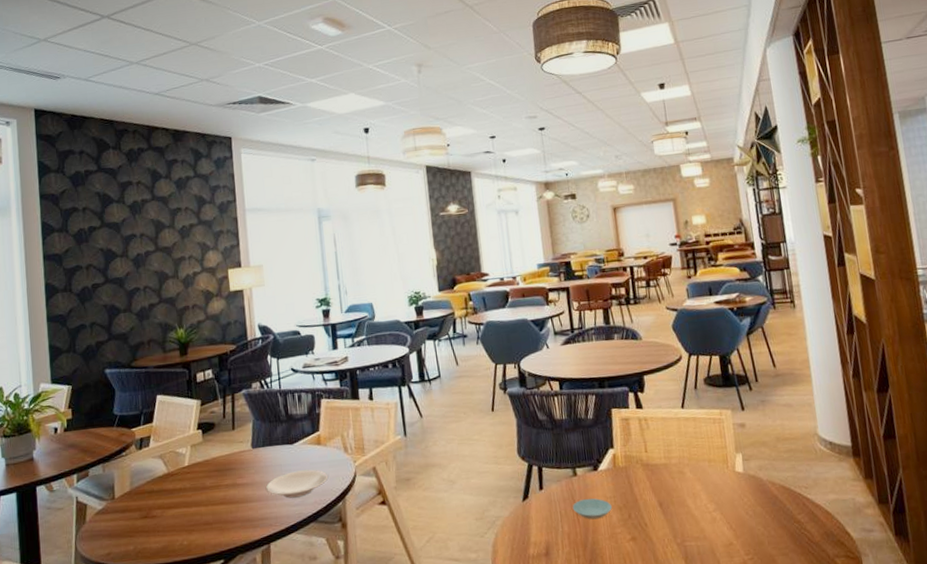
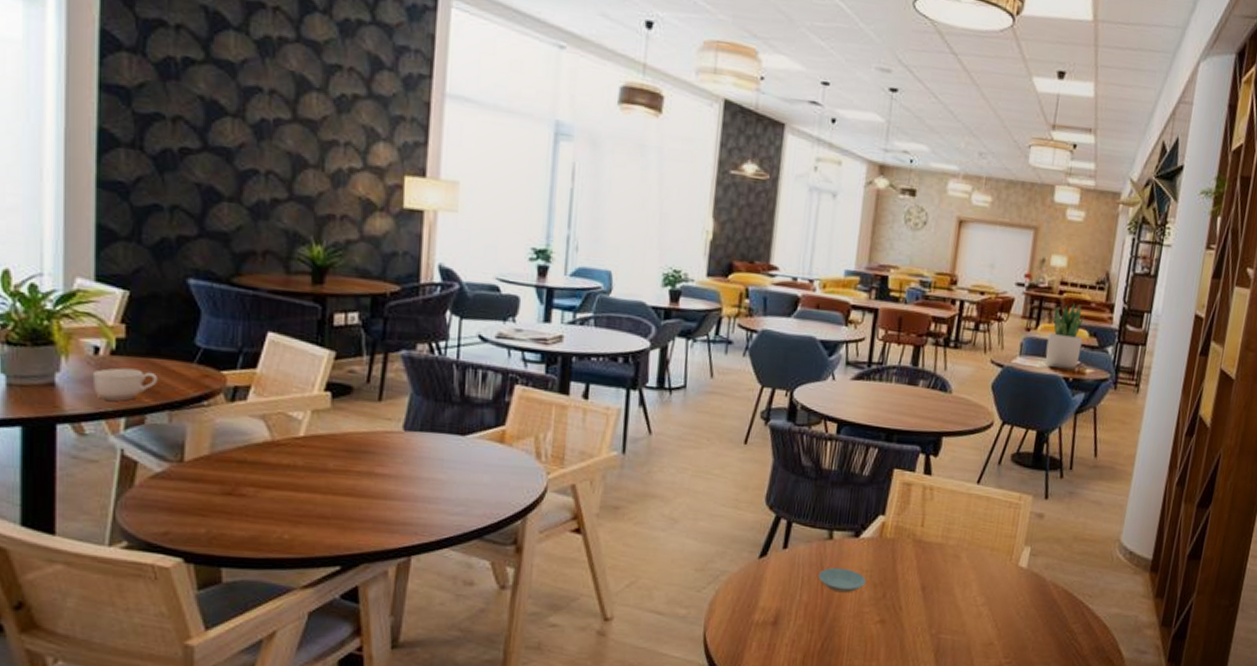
teacup: none [54,438,94,464] -> present [92,368,159,401]
saucer: present [265,469,329,498] -> none [415,470,508,505]
planter: none [706,248,738,303] -> present [1045,302,1084,370]

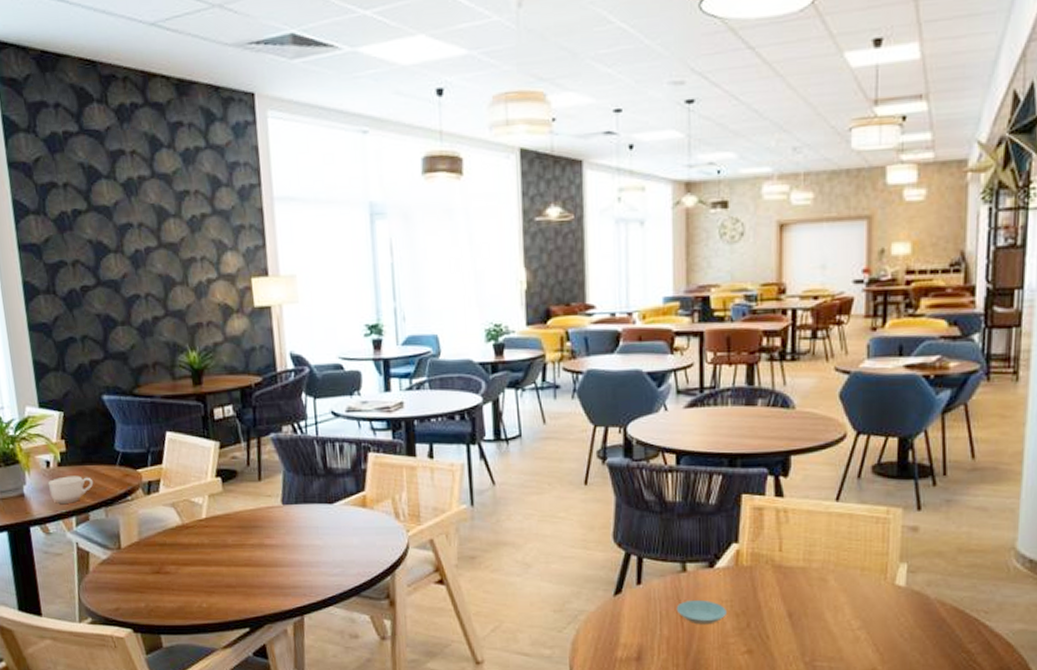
planter: present [1045,302,1084,370] -> none [898,291,941,367]

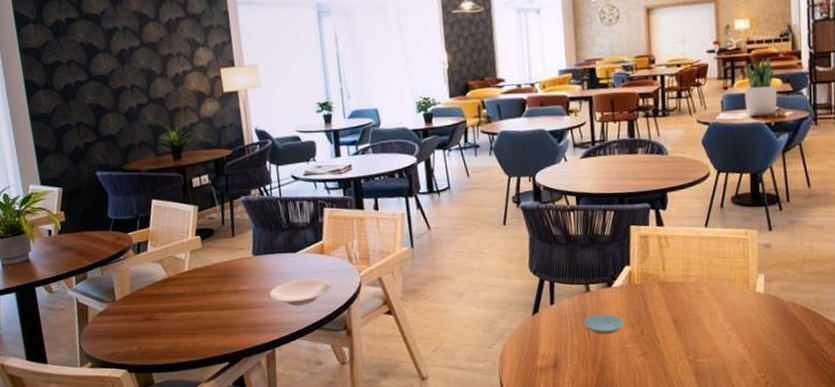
teacup: present [47,476,94,504] -> none [50,241,91,266]
saucer: none [298,535,375,567] -> present [268,278,333,306]
planter: none [898,291,941,367] -> present [744,57,778,117]

